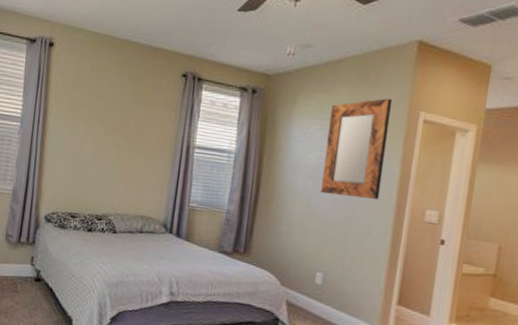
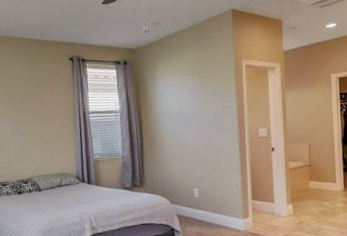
home mirror: present [321,98,393,199] -> none [182,53,227,130]

